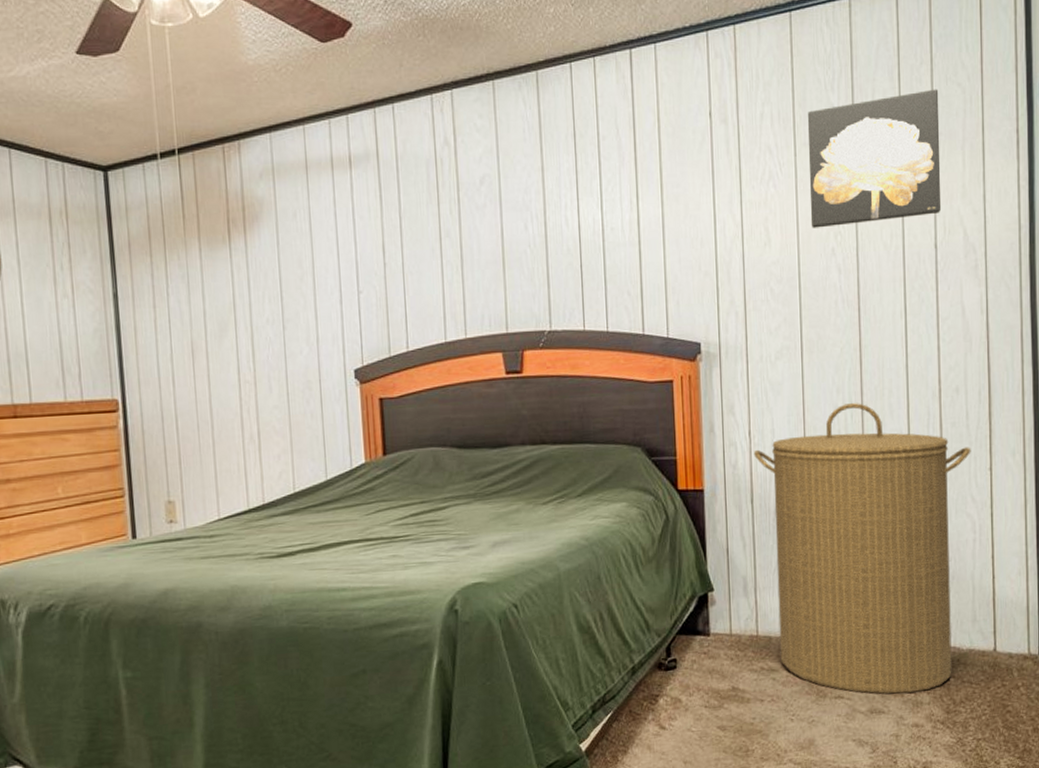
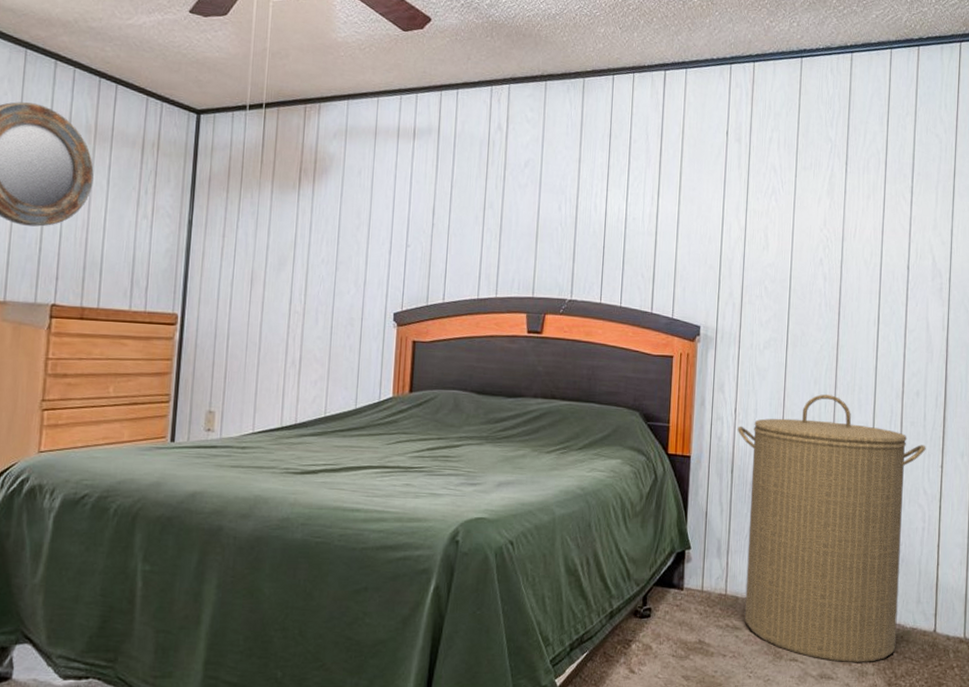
wall art: present [808,89,941,228] -> none [804,136,920,241]

